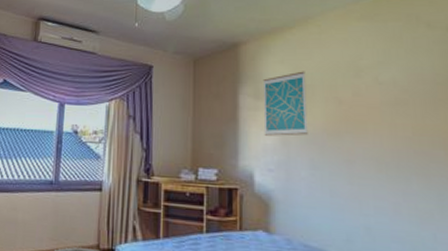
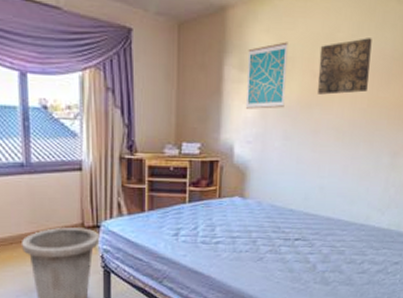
wall art: none [342,64,409,122] -> present [317,38,372,95]

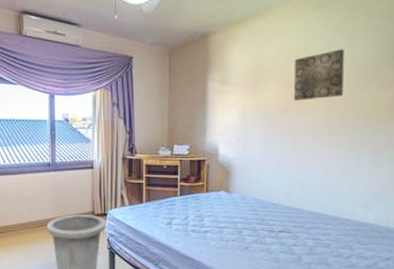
wall art: present [245,42,288,109] -> none [227,58,264,115]

